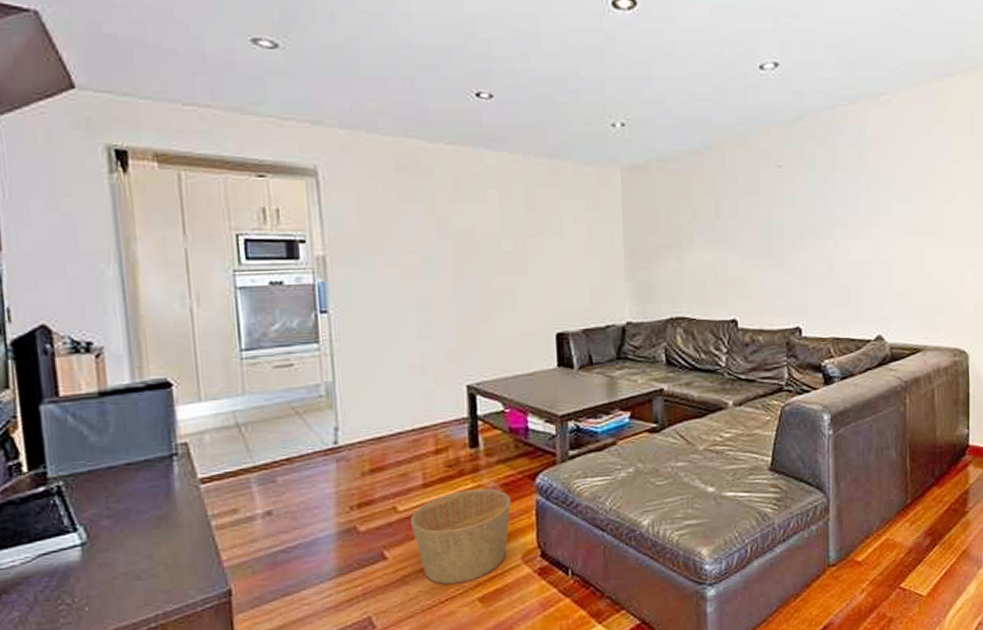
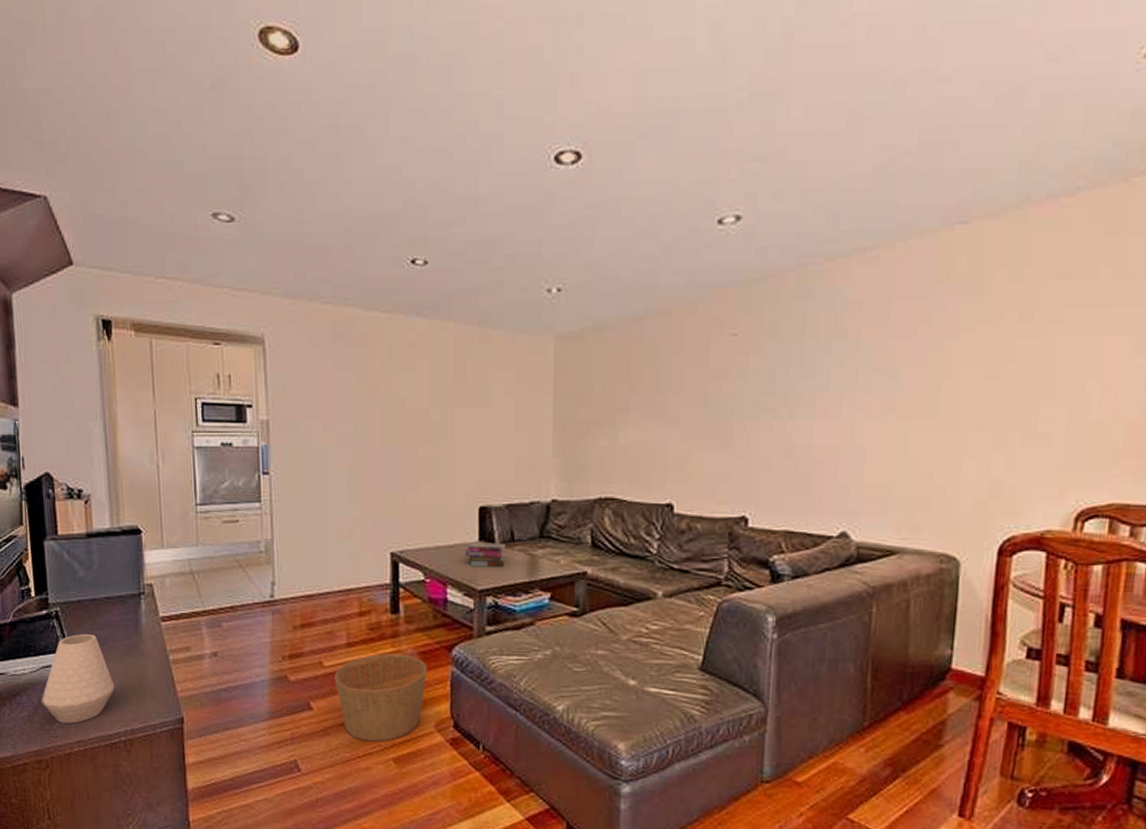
vase: none [38,508,141,619] -> present [41,634,115,724]
books: none [544,367,584,393] -> present [465,542,505,568]

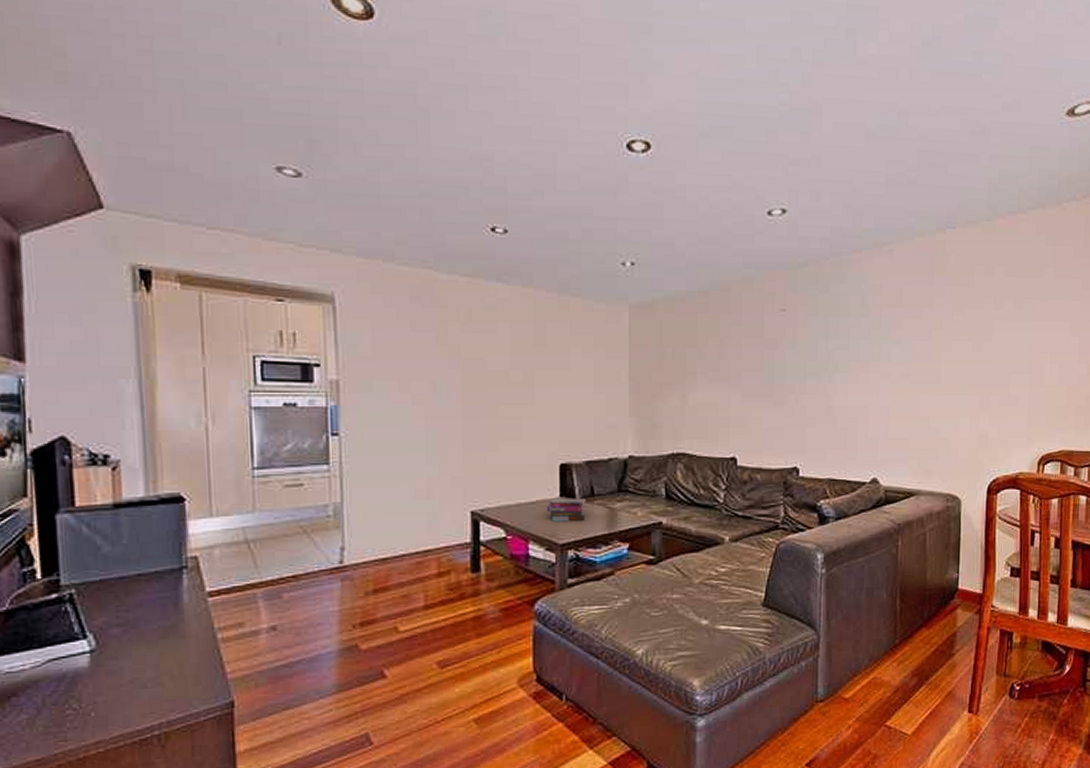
vase: present [41,634,115,724] -> none [47,617,147,723]
basket: present [334,654,427,742] -> none [410,612,509,705]

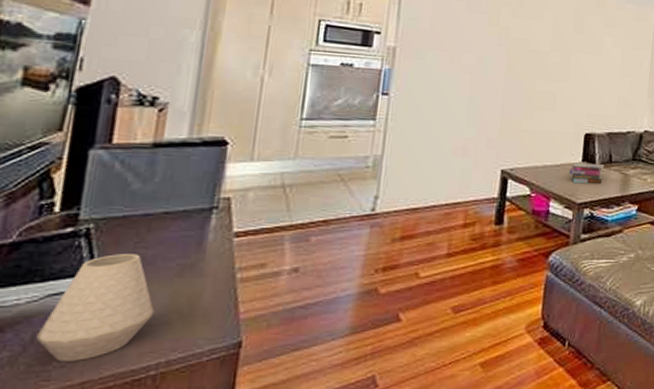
vase: none [47,617,147,723] -> present [36,254,155,362]

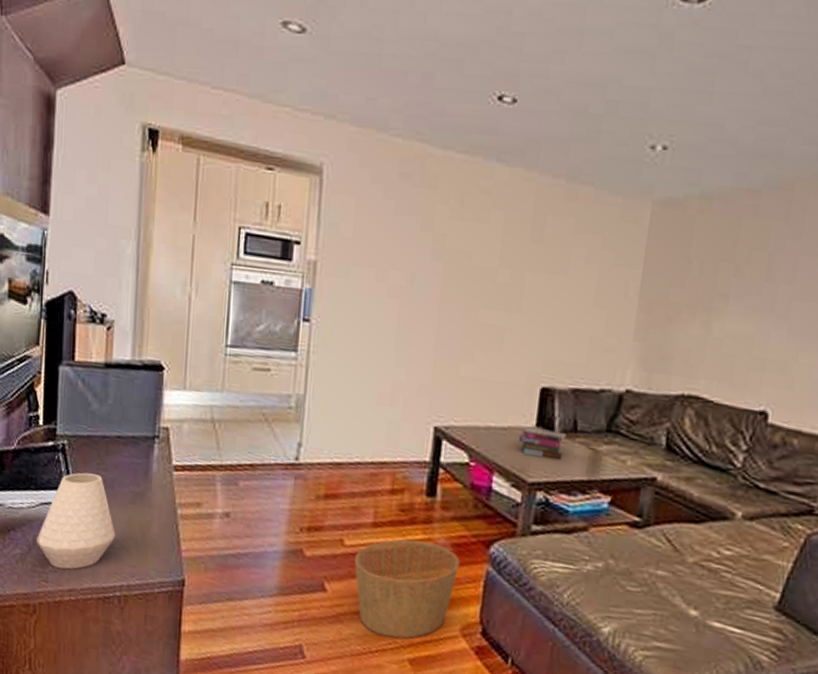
basket: none [428,262,524,349] -> present [354,539,460,639]

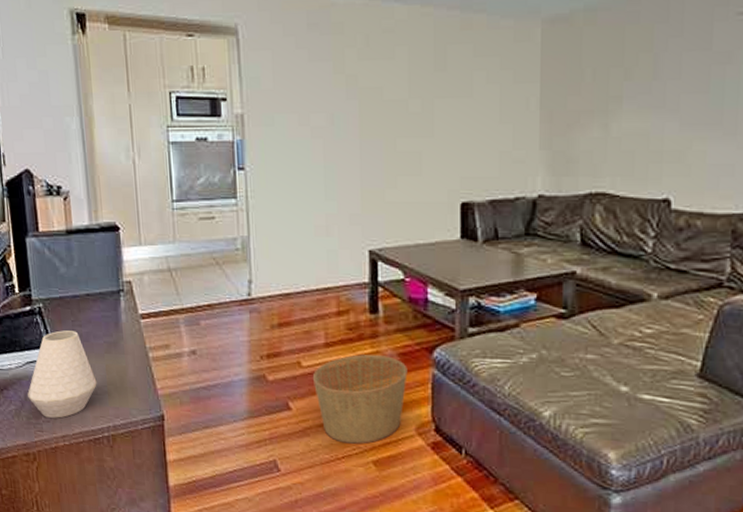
books: present [518,427,566,459] -> none [446,240,489,266]

